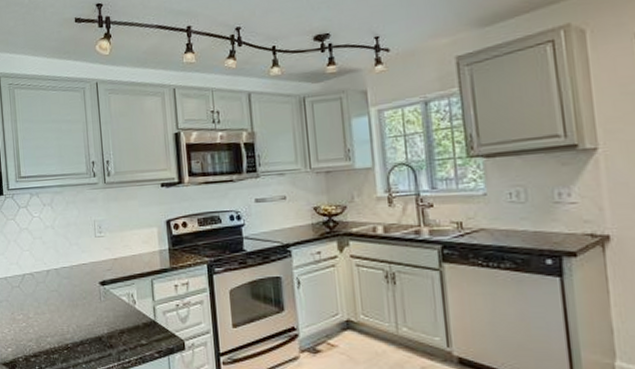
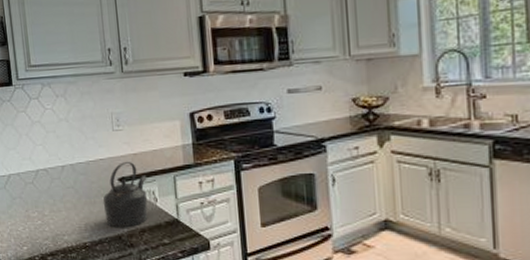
kettle: none [84,265,127,330] -> present [103,161,148,228]

